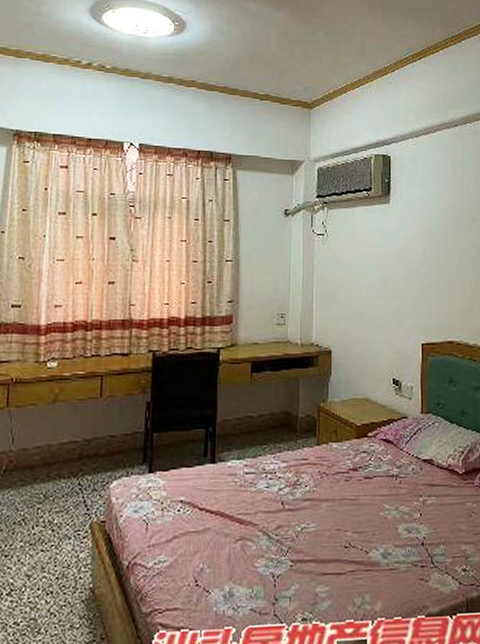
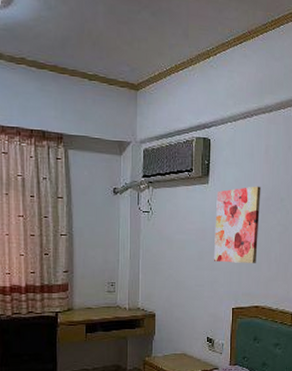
wall art: none [397,205,450,291] -> present [213,186,261,263]

